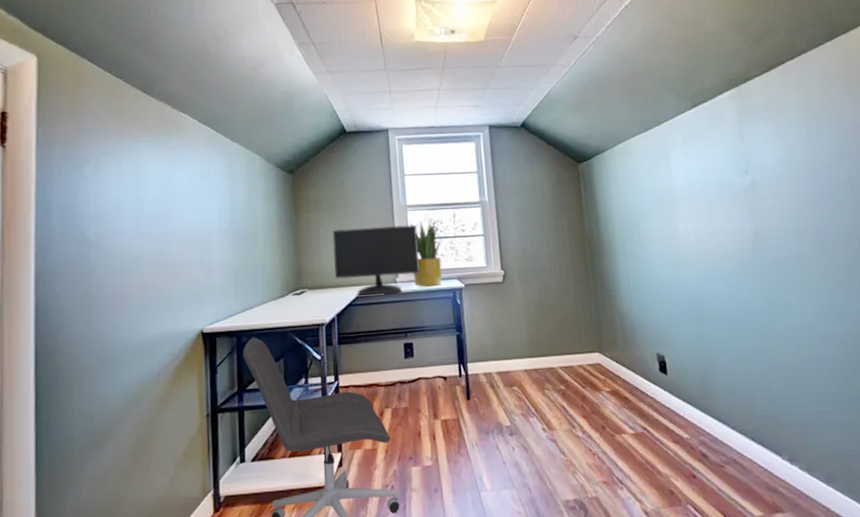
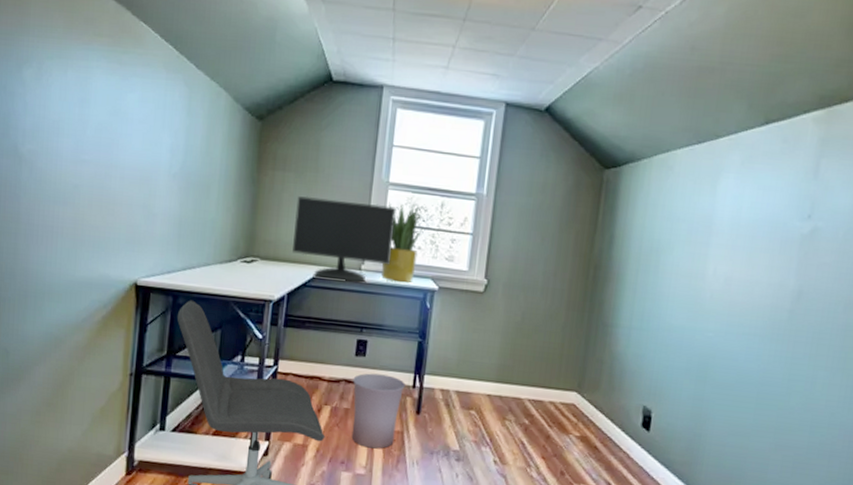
waste bin: none [406,370,453,440] -> present [351,373,405,449]

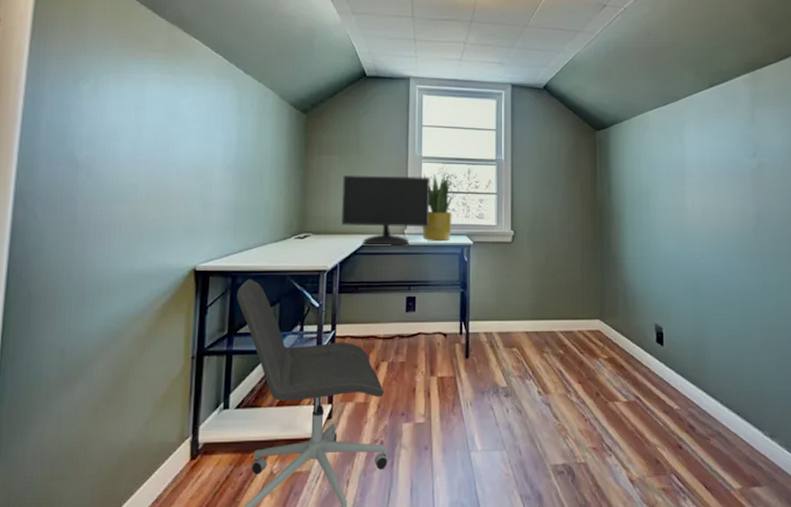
waste bin: present [351,373,405,449] -> none [406,326,453,397]

